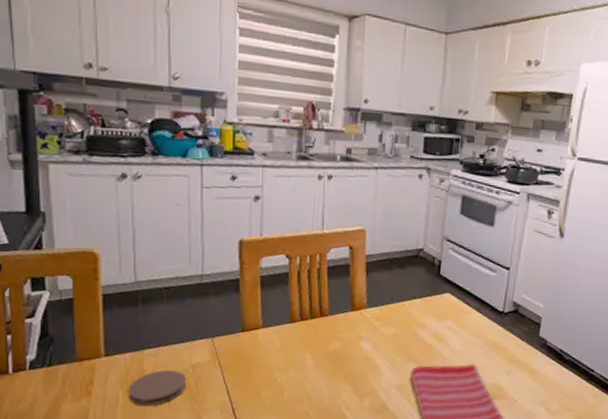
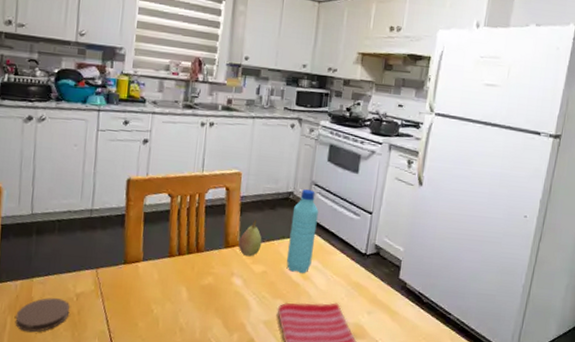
fruit: none [365,279,391,319] -> present [238,219,262,257]
water bottle: none [418,245,451,335] -> present [286,189,319,274]

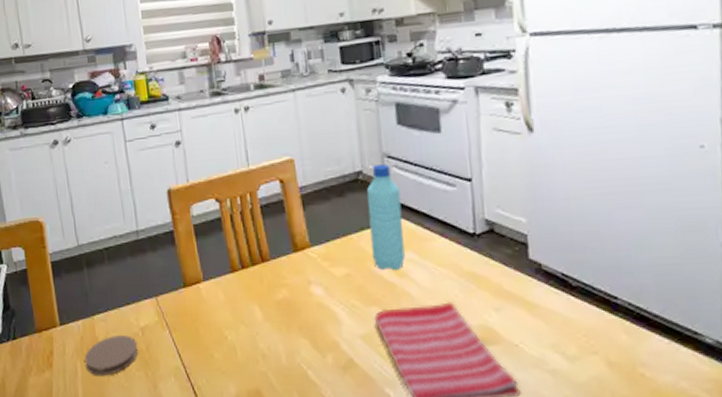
fruit: present [238,219,262,257] -> none [308,212,337,259]

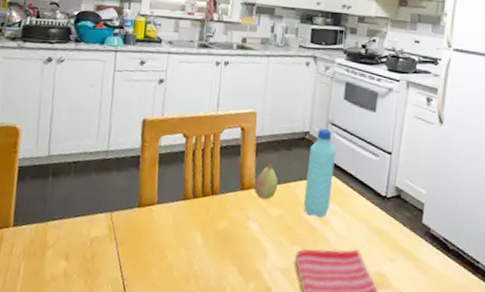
coaster: present [84,335,138,376] -> none [29,242,84,279]
fruit: none [308,212,337,259] -> present [254,160,278,200]

